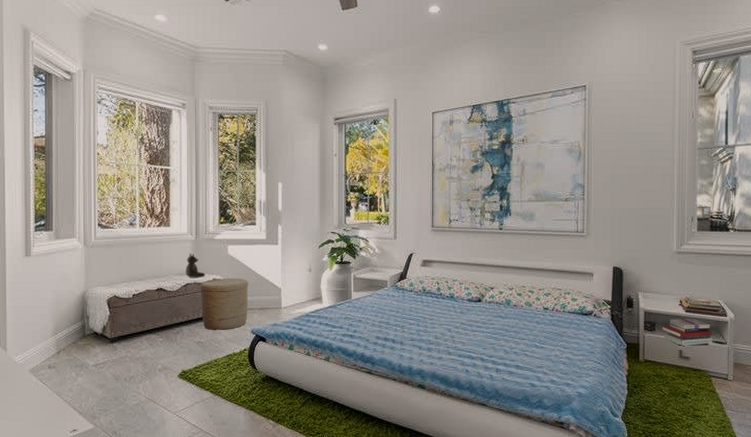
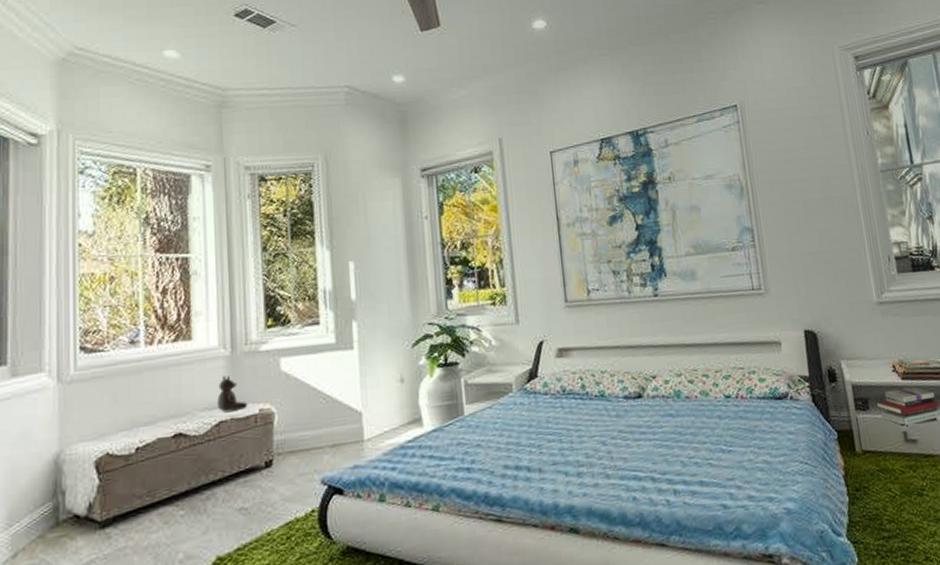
woven basket: present [199,277,249,330] -> none [239,404,315,488]

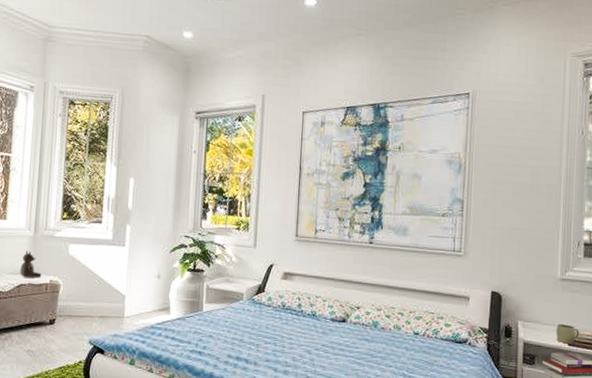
mug: none [884,355,911,379] -> present [556,324,579,344]

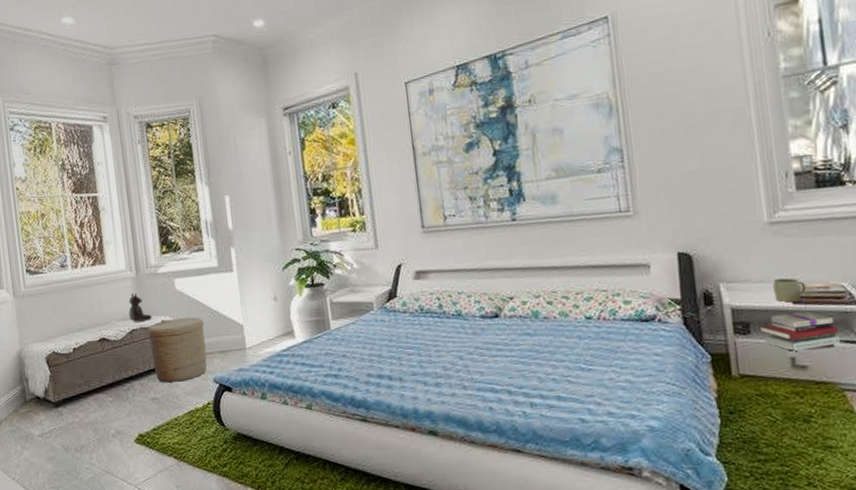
woven basket: none [34,280,90,339] -> present [147,317,207,383]

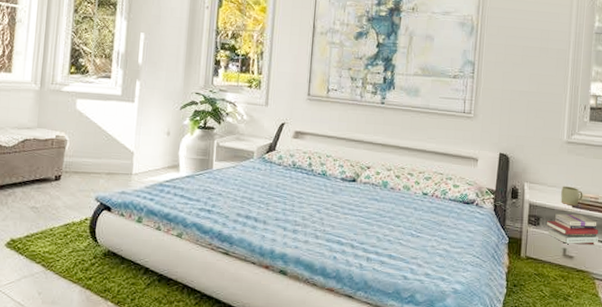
teddy bear: present [129,292,152,322] -> none [25,104,48,133]
woven basket: present [147,317,207,383] -> none [39,135,97,195]

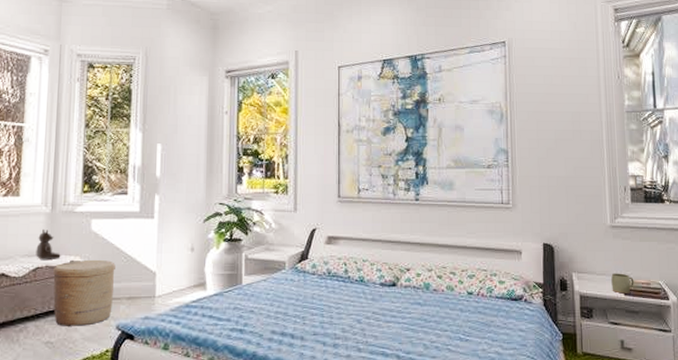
teddy bear: none [25,104,48,133] -> present [36,228,61,259]
woven basket: none [39,135,97,195] -> present [52,259,115,326]
books: present [546,214,599,244] -> none [599,302,656,335]

